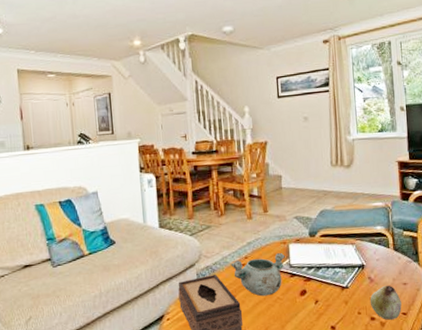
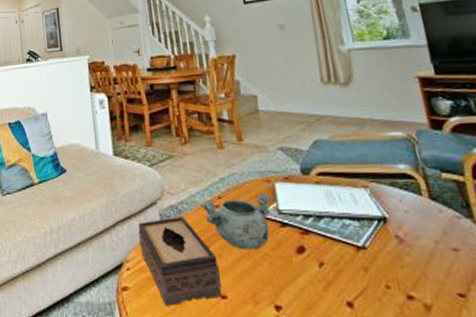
fruit: present [370,285,402,320] -> none [401,249,456,302]

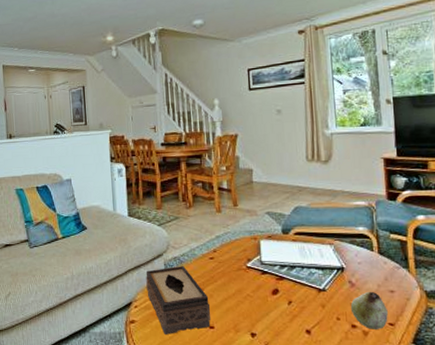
decorative bowl: present [200,193,271,250] -> none [198,248,256,292]
fruit: none [401,249,456,302] -> present [350,291,388,329]

